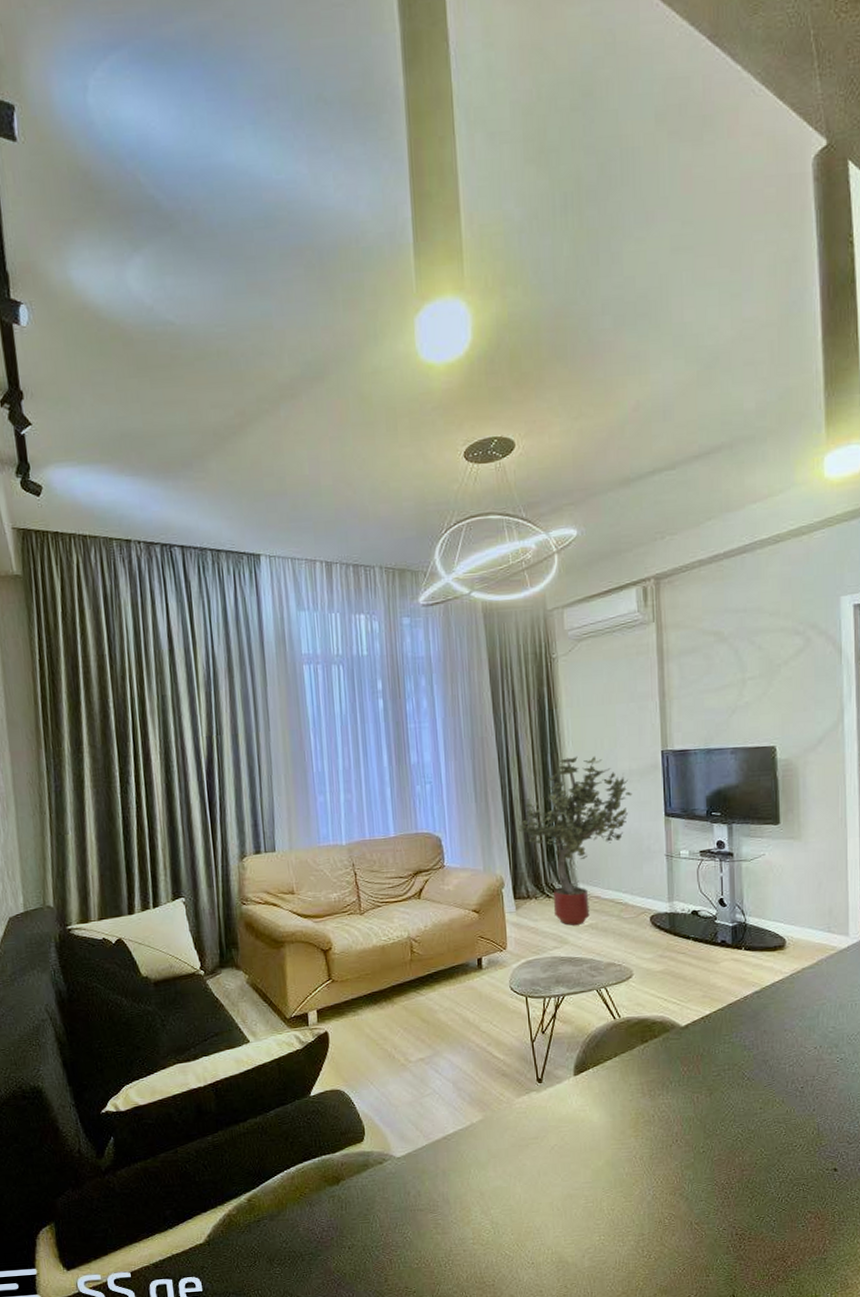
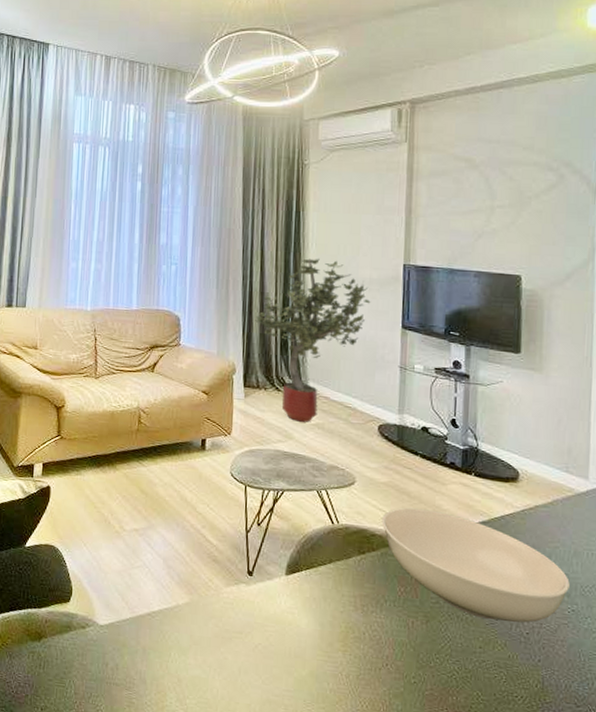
bowl: none [661,989,837,1082] -> present [381,507,570,623]

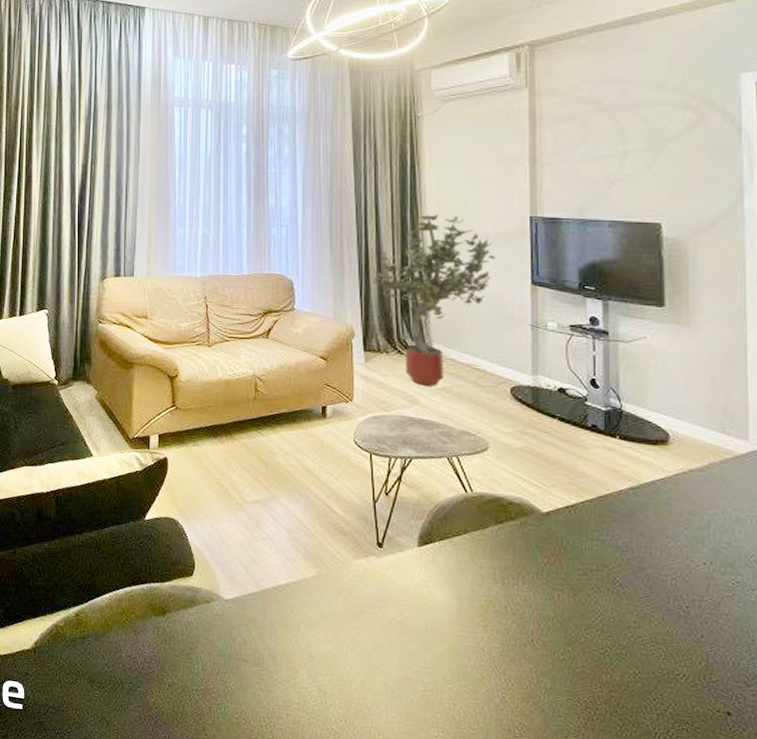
bowl: present [381,507,570,623] -> none [519,474,732,596]

